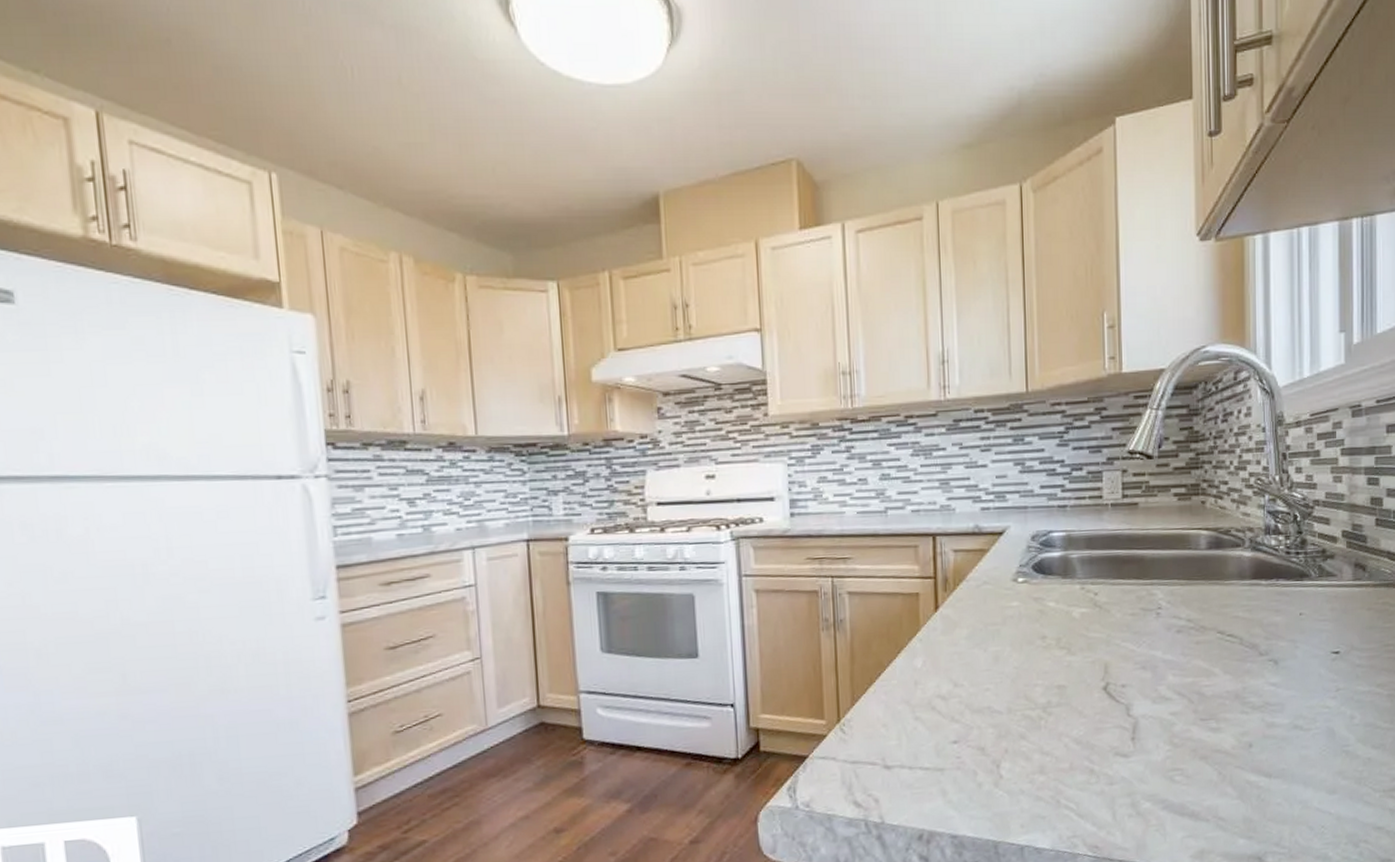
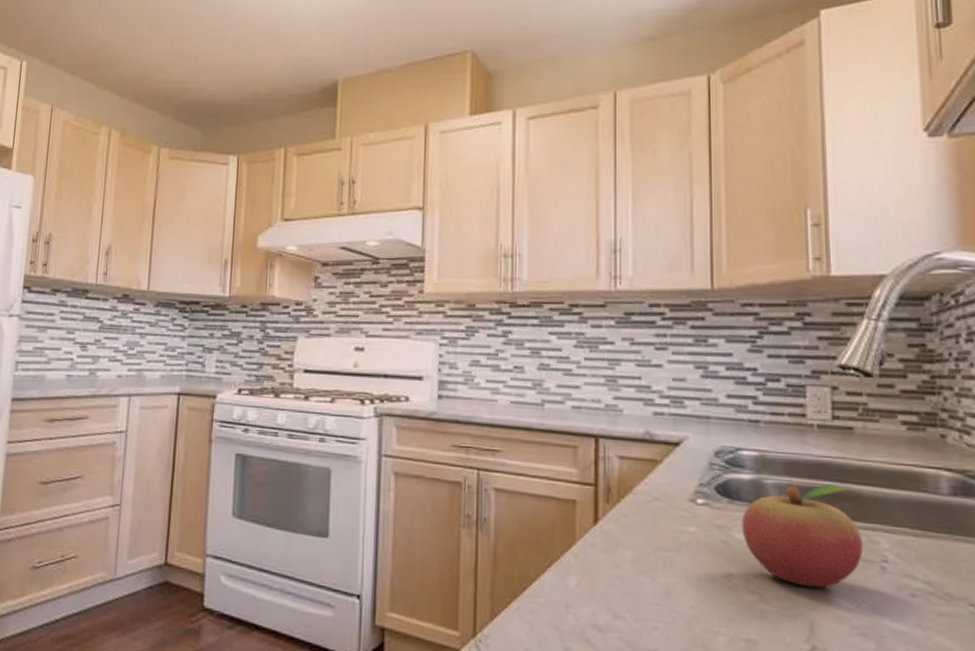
fruit: none [1053,551,1144,638] -> present [741,483,864,588]

